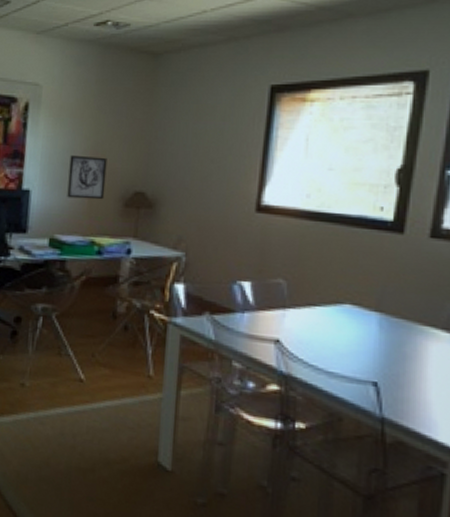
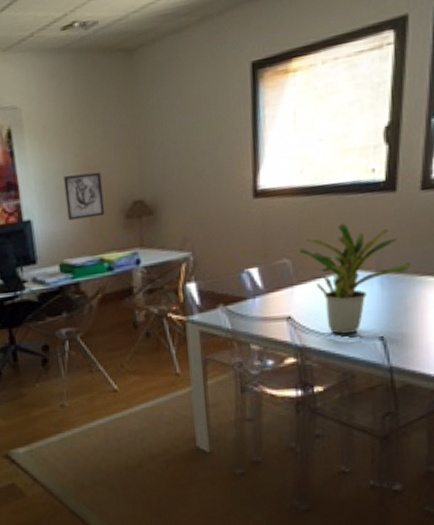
potted plant: none [296,255,414,372] -> present [298,224,411,334]

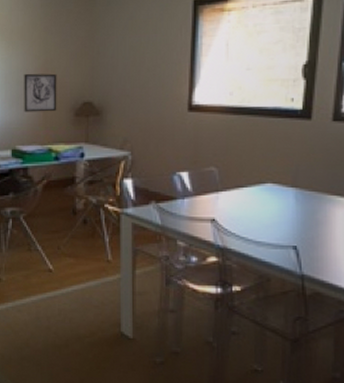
potted plant: present [298,224,411,334] -> none [225,142,323,240]

